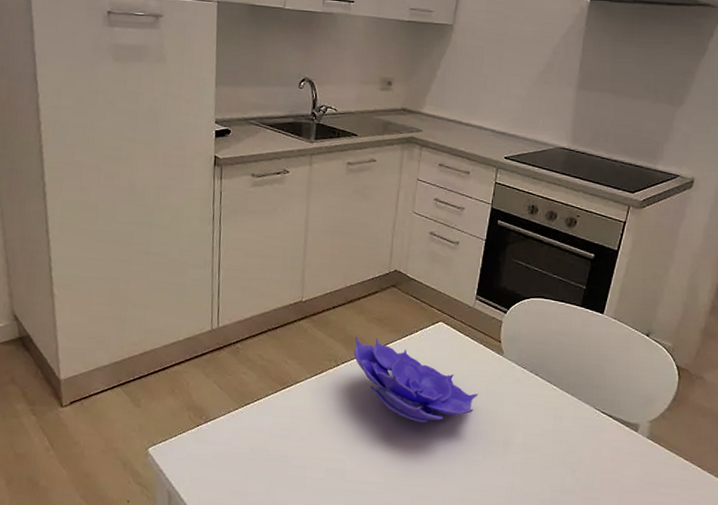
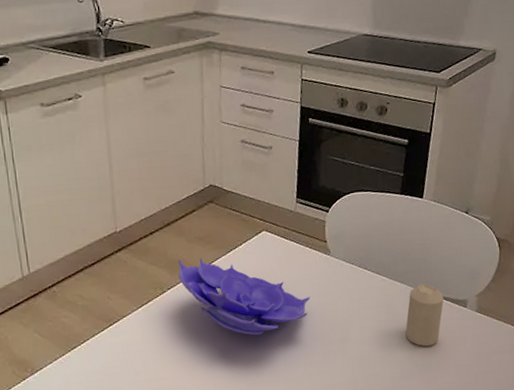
candle: none [570,399,615,465] -> present [405,283,444,347]

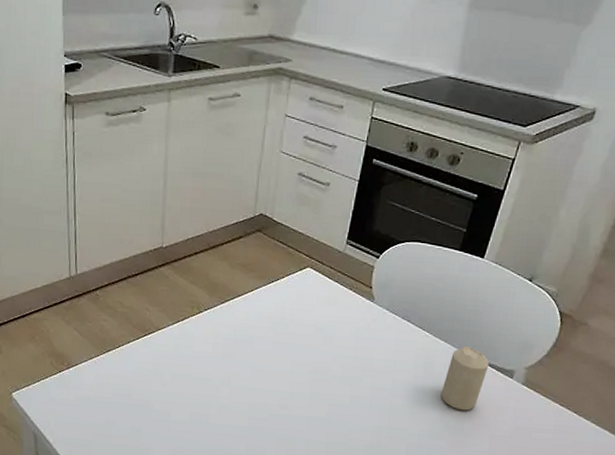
decorative bowl: present [178,257,311,336] -> none [217,283,347,369]

